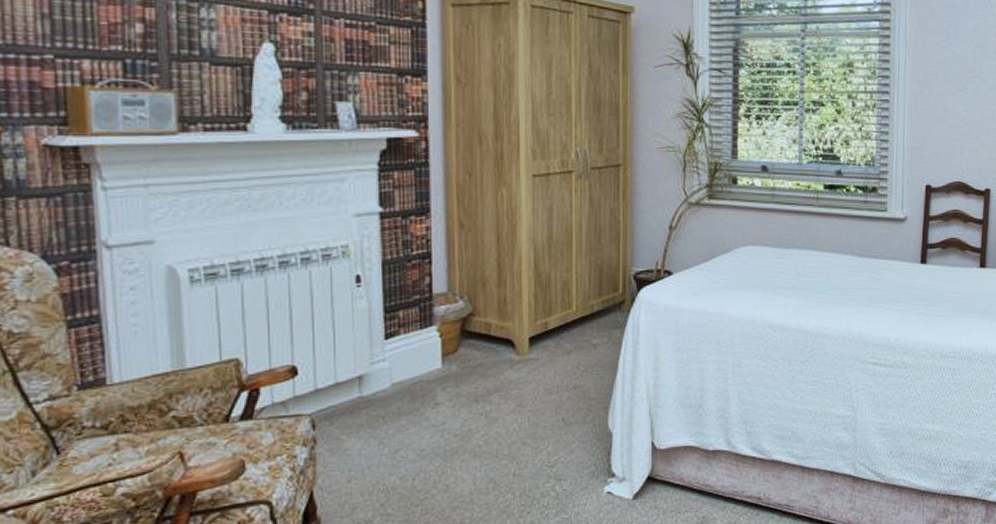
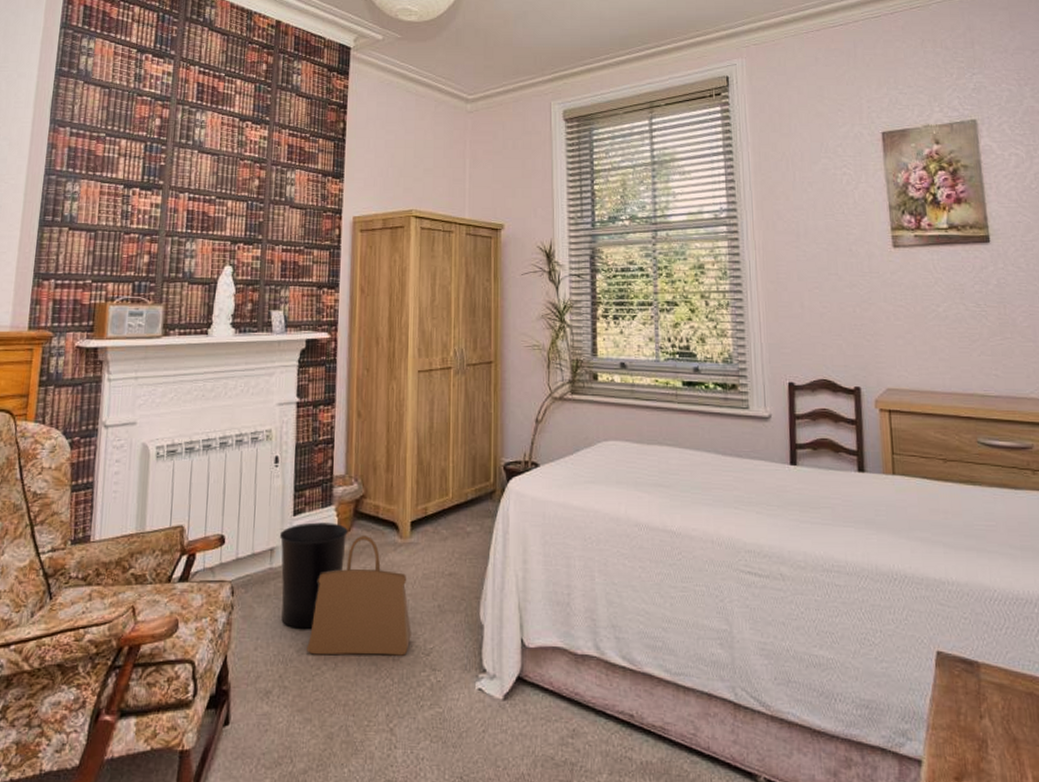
waste bin: none [368,344,454,456] -> present [279,522,348,629]
handbag: none [412,355,533,480] -> present [307,536,411,656]

